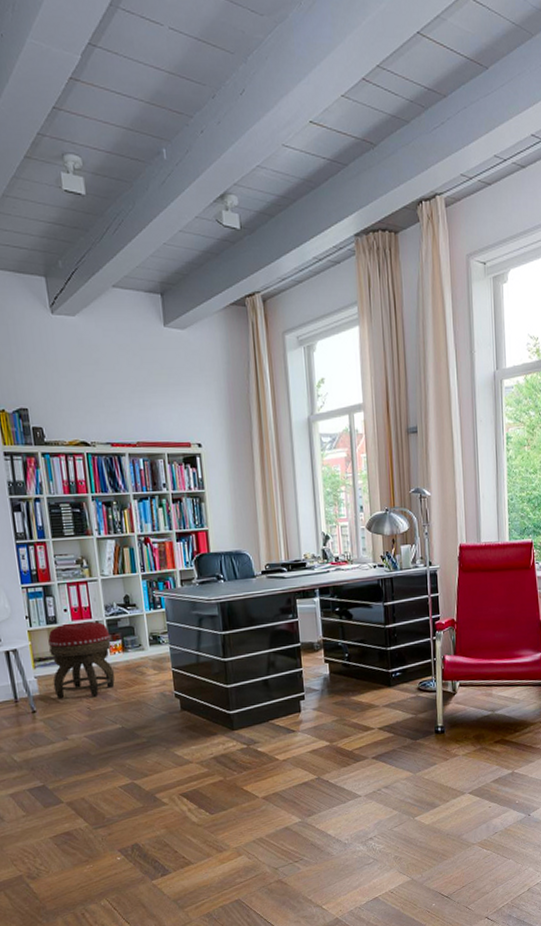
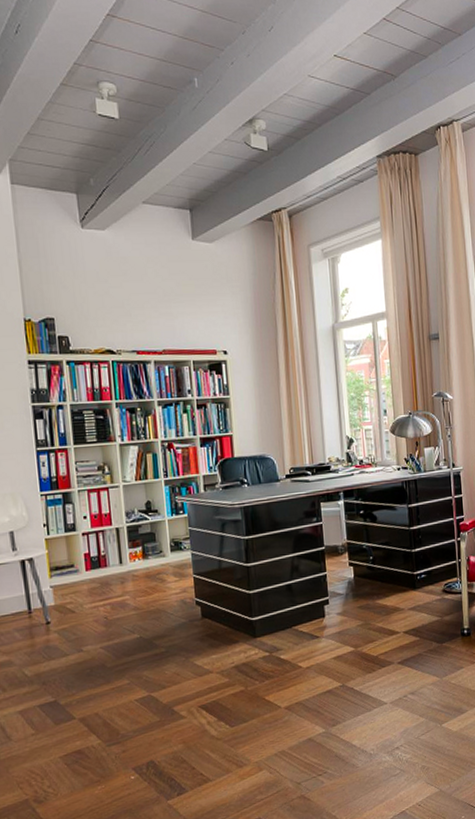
footstool: present [48,621,115,698] -> none [66,528,134,608]

